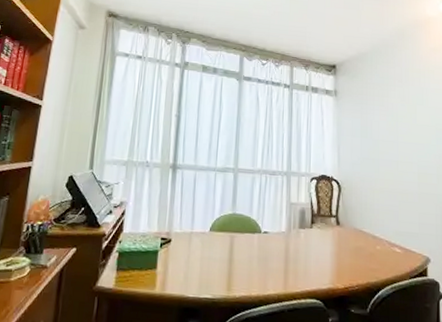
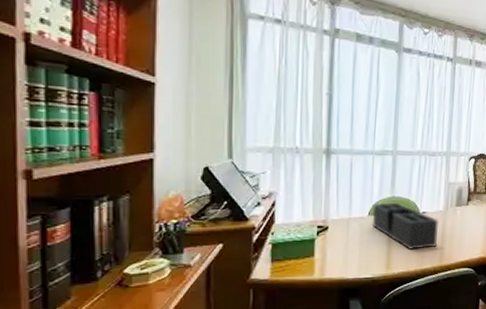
desk organizer: none [213,218,282,273] -> present [372,202,439,250]

